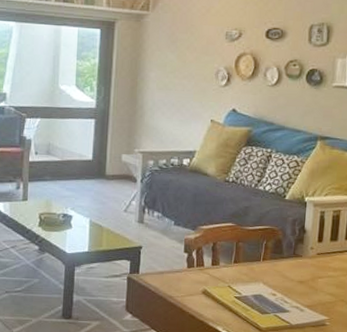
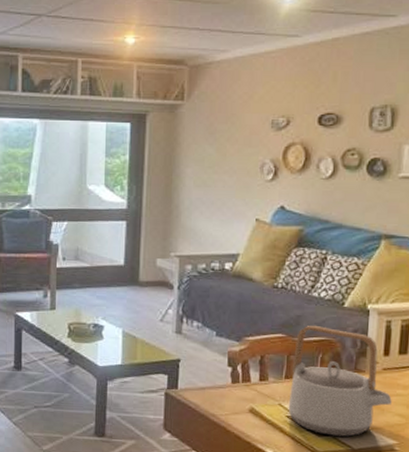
teapot: none [236,215,324,314] -> present [288,325,392,437]

